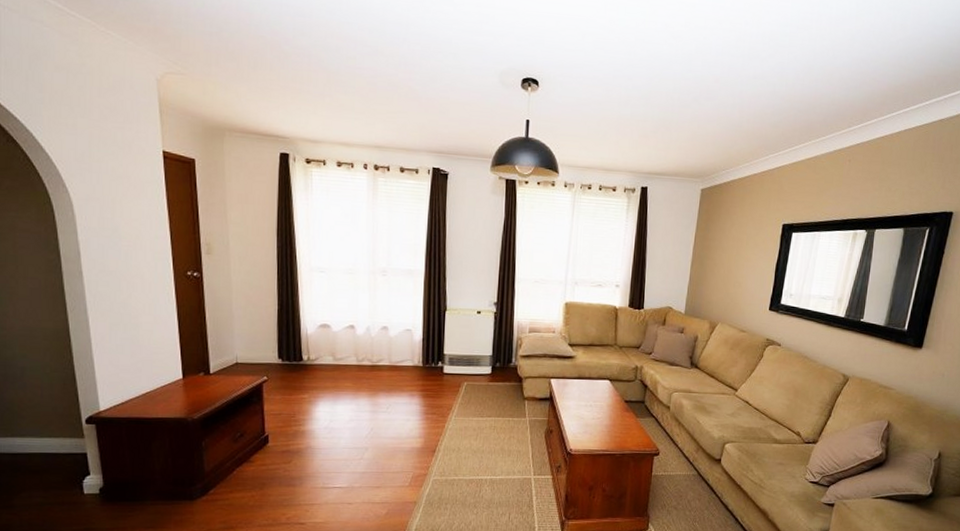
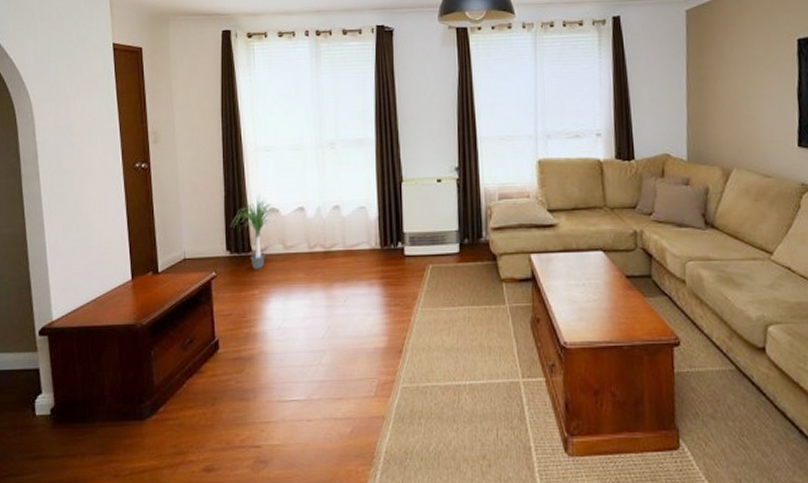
potted plant: none [285,311,331,377] -> present [232,195,280,270]

